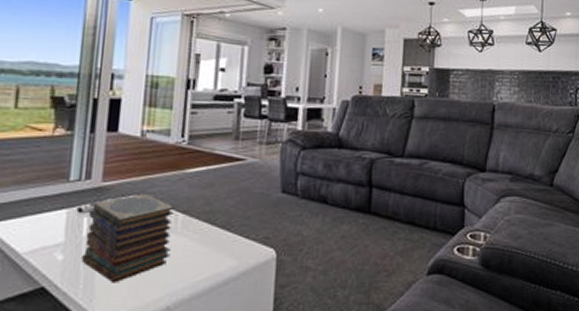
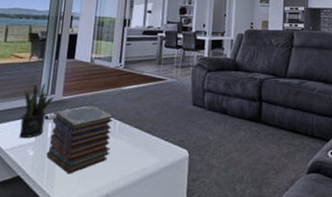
potted plant: none [41,163,90,239] -> present [19,82,54,139]

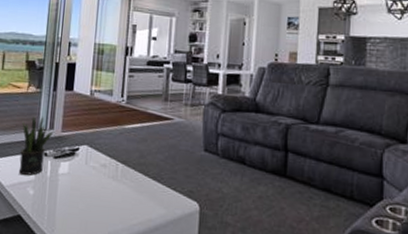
book stack: present [46,105,114,174] -> none [46,143,116,218]

